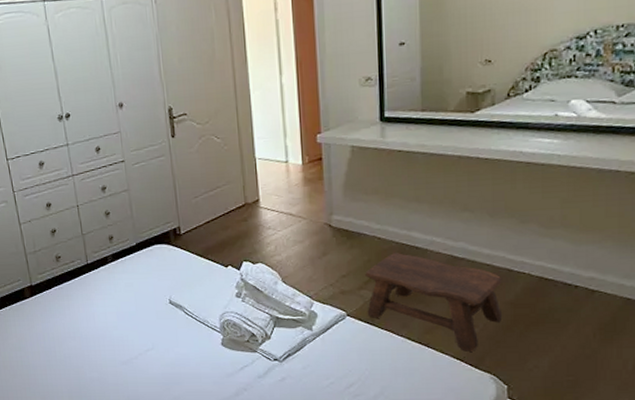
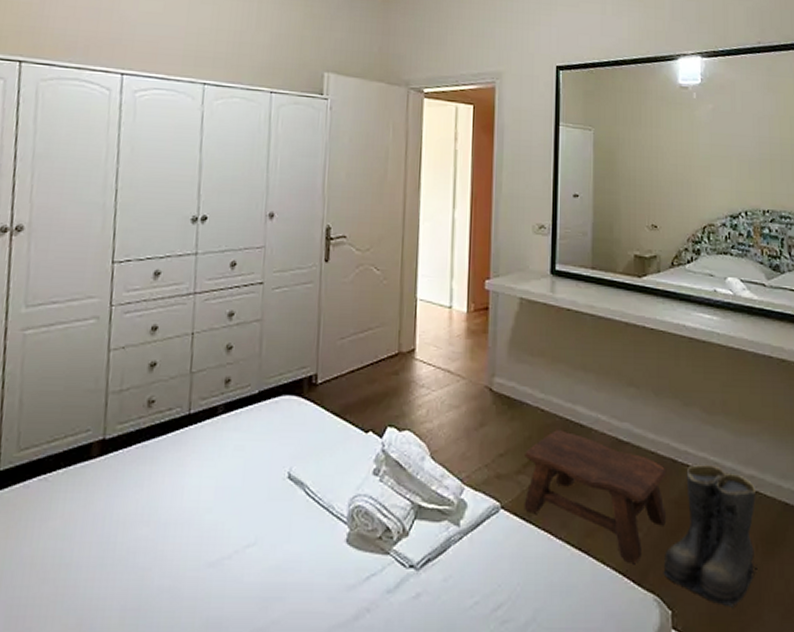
boots: none [499,271,596,382] -> present [663,464,758,607]

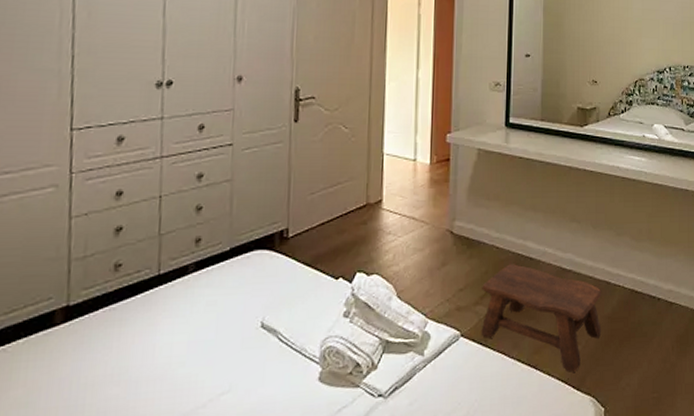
boots: present [663,464,758,607] -> none [598,283,674,400]

